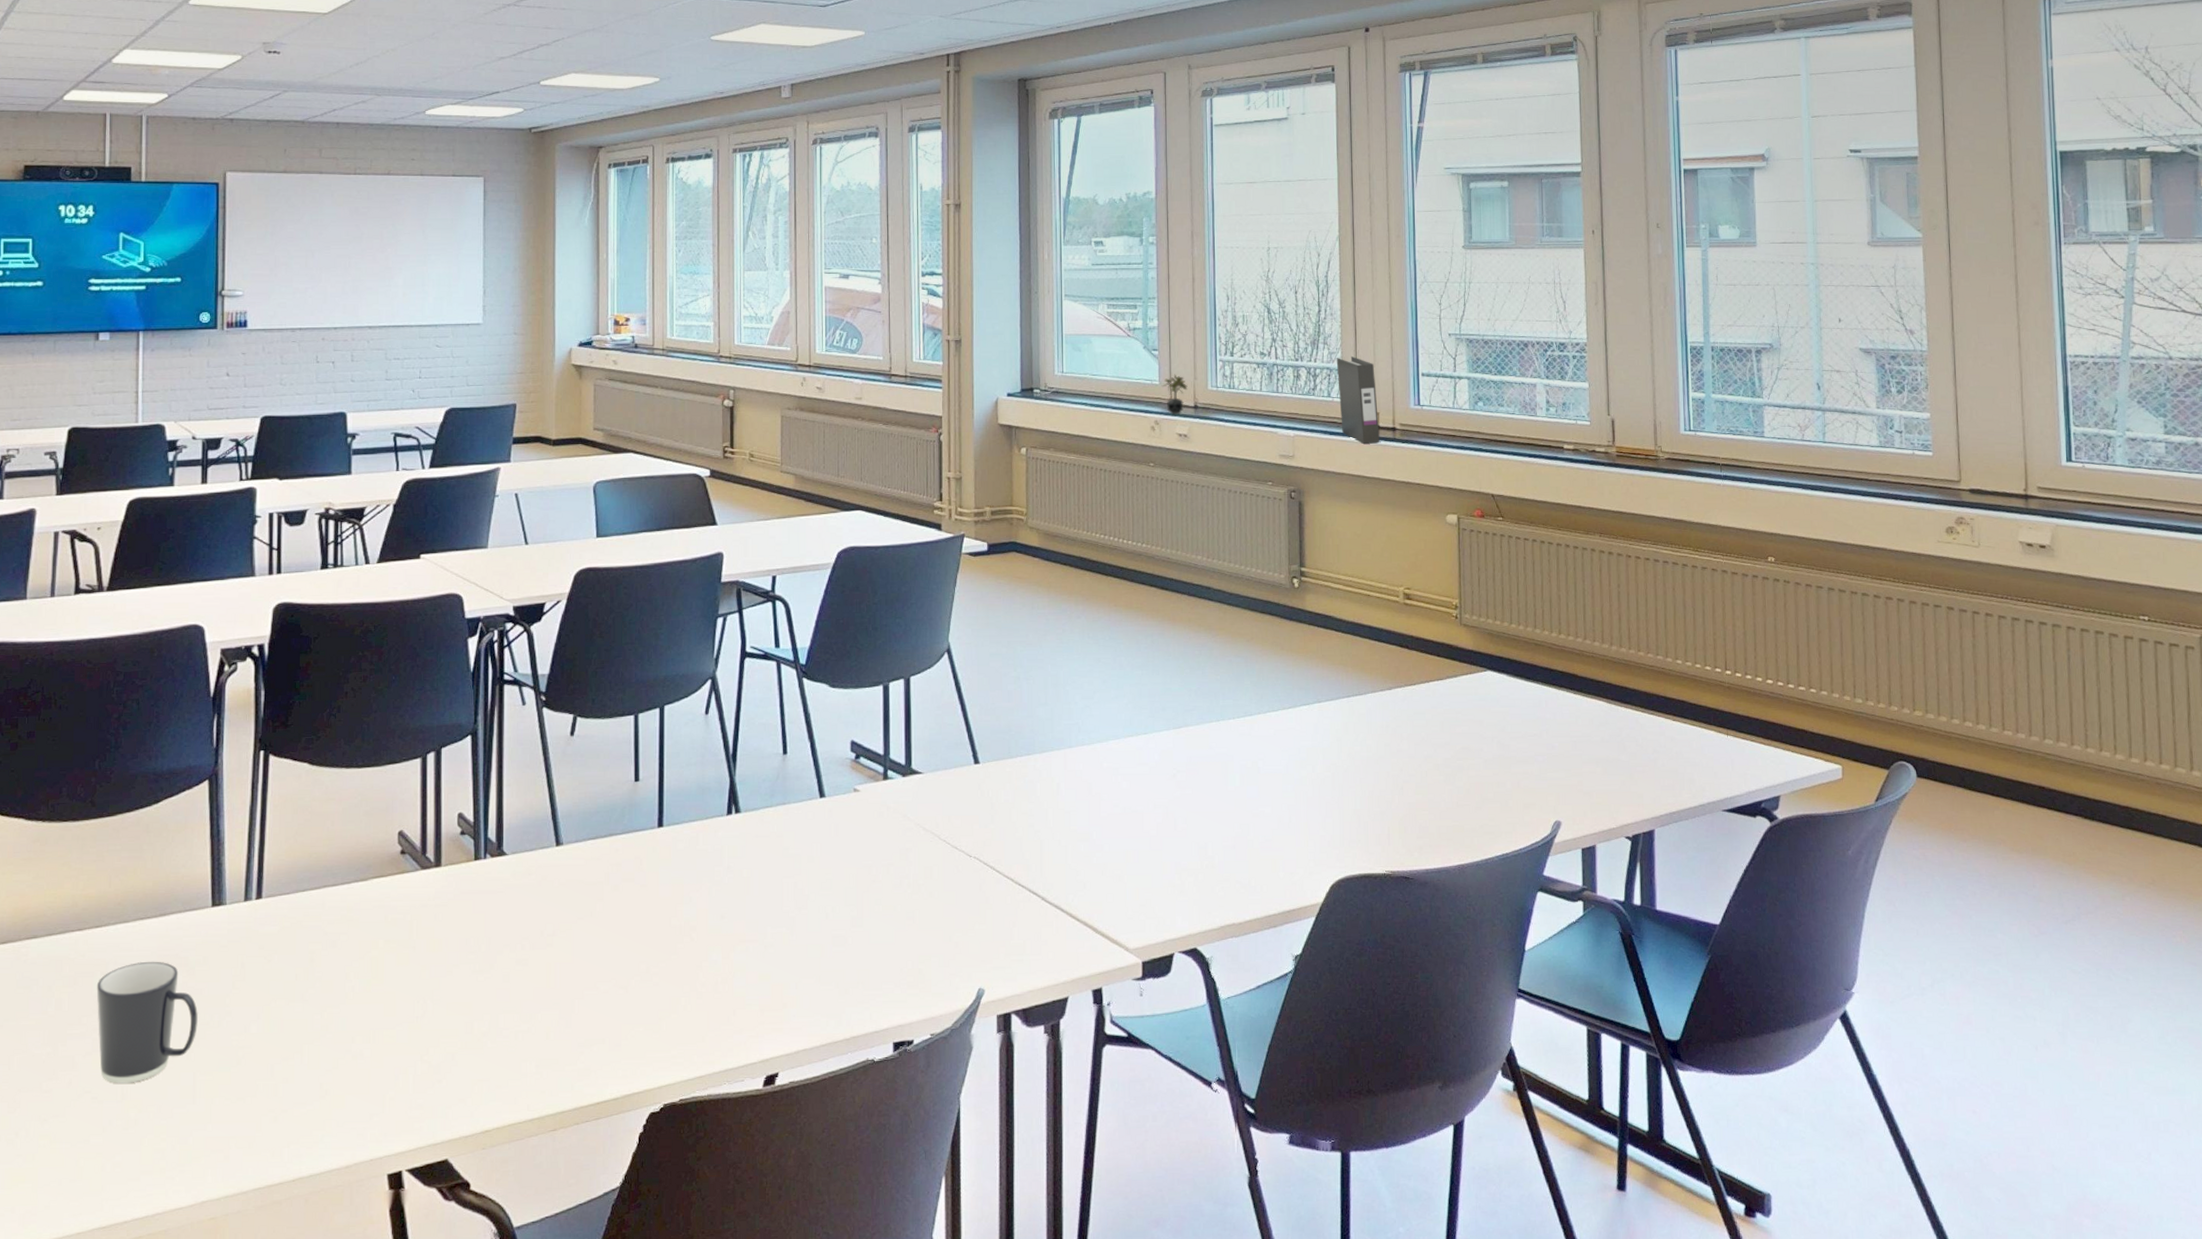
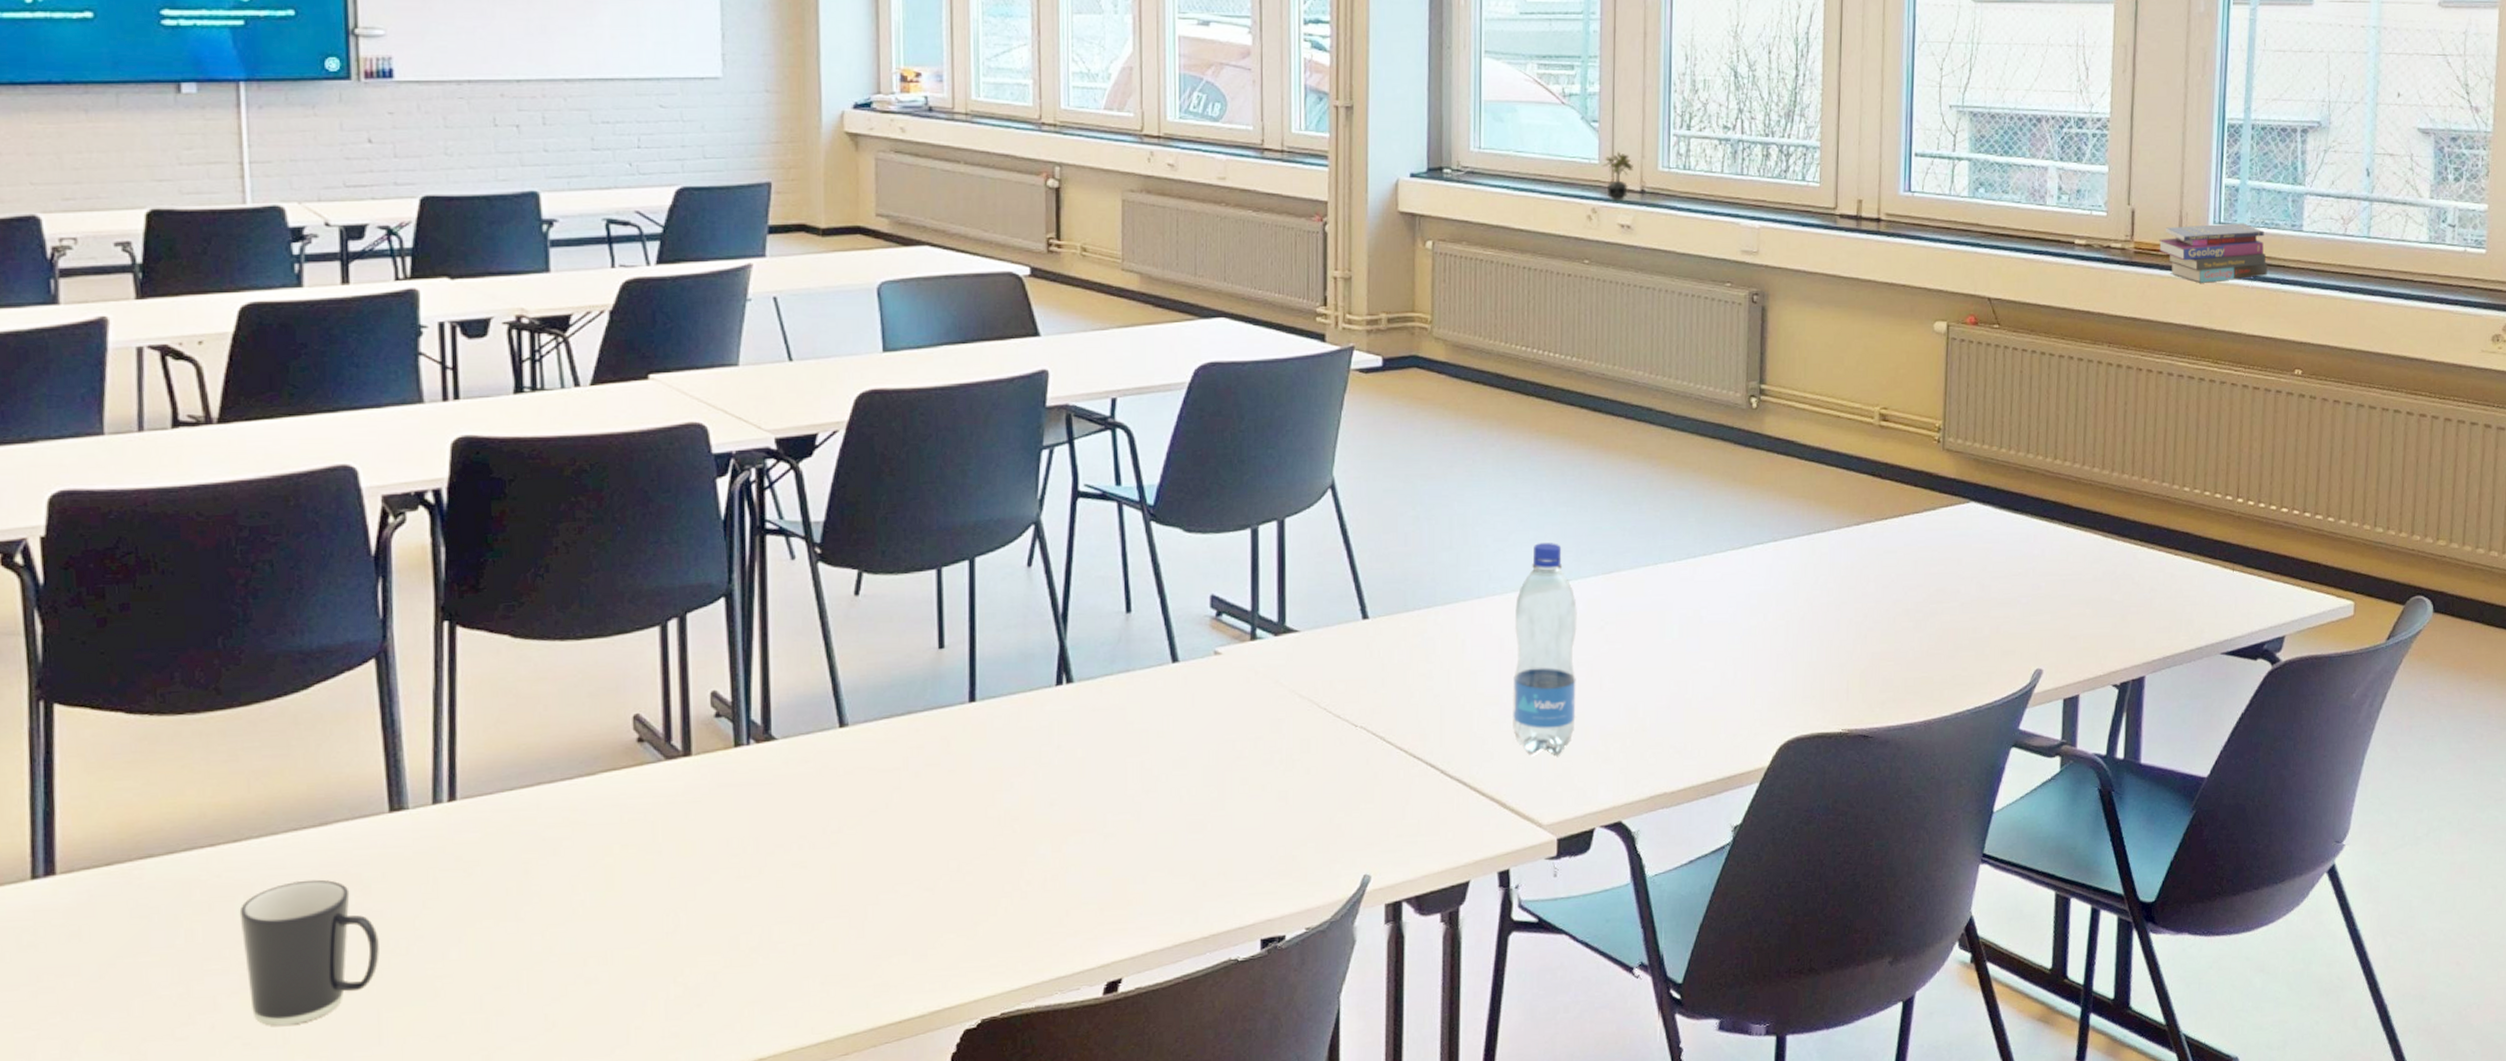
bottle: none [1101,701,1154,887] -> present [1513,543,1577,755]
binder: present [1336,357,1380,444] -> none [1814,132,1862,237]
books: none [1638,430,1736,482] -> present [2159,223,2268,283]

